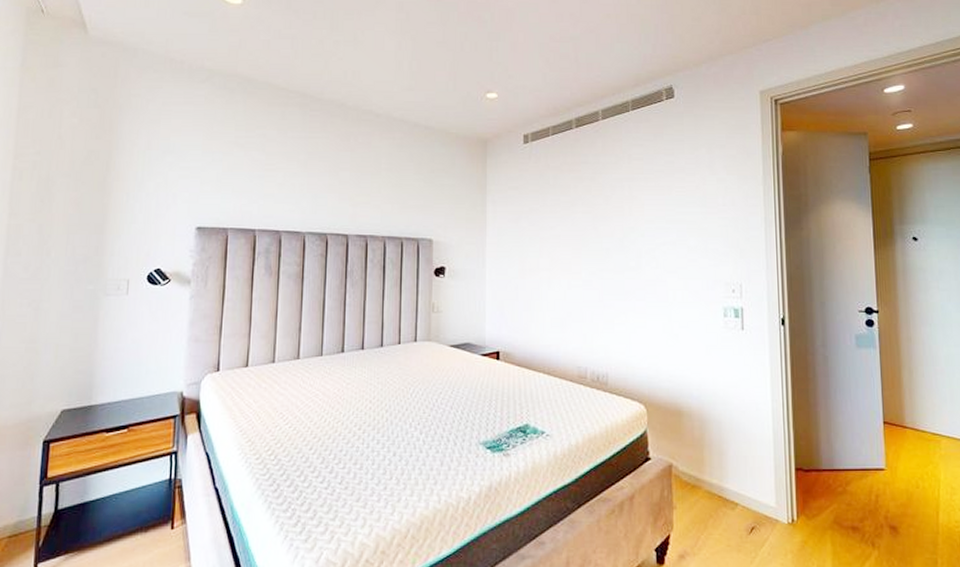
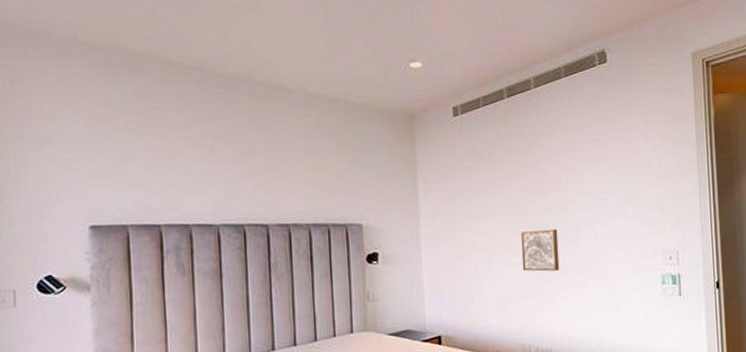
wall art: none [582,254,619,296] -> present [520,229,560,272]

